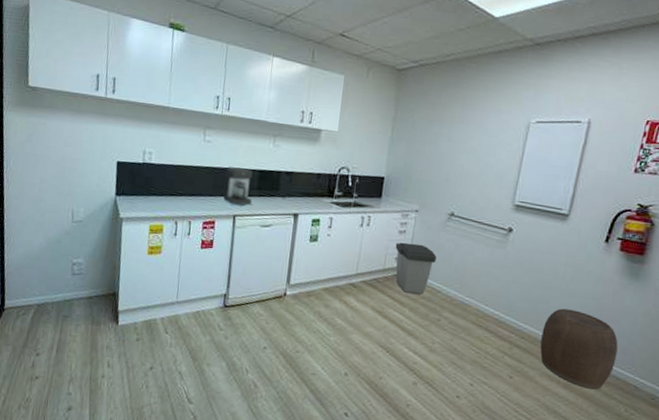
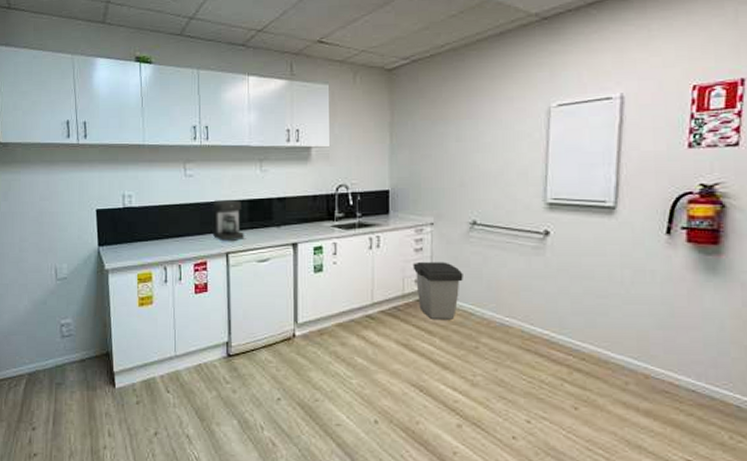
stool: present [540,308,618,390] -> none [606,319,707,415]

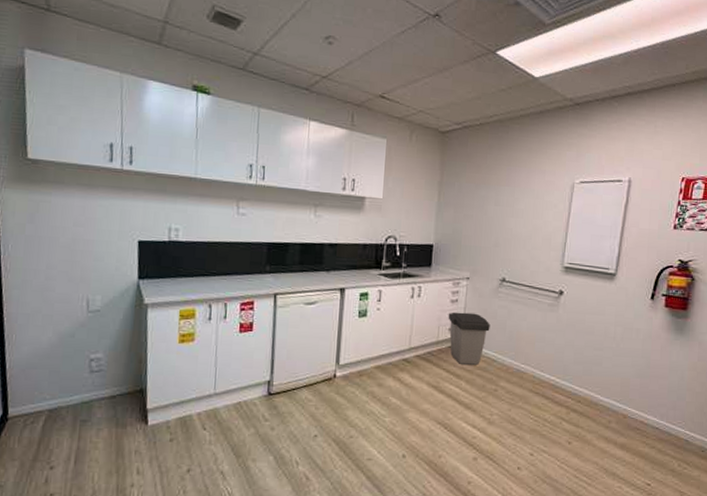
coffee maker: present [213,199,245,242] -> none [262,241,295,283]

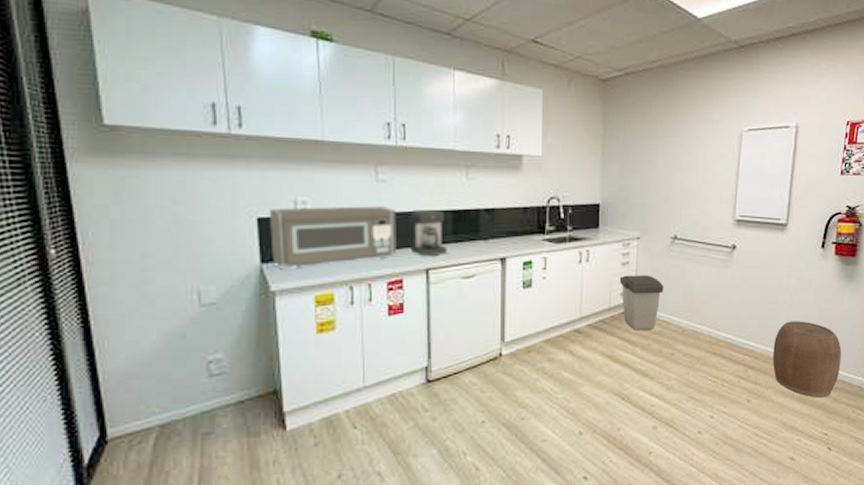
microwave: none [147,233,253,286] -> present [268,206,397,268]
coffee maker: none [262,241,295,283] -> present [411,209,448,257]
stool: none [596,368,668,447] -> present [773,321,841,398]

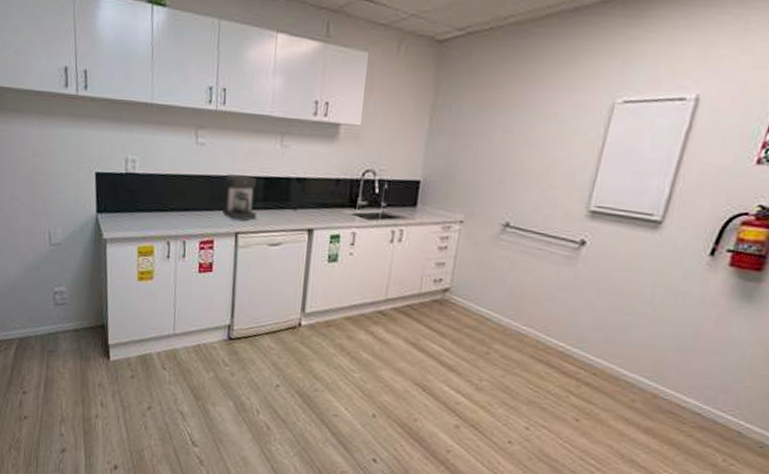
microwave: present [268,206,397,268] -> none [104,164,212,221]
trash can: present [619,275,664,330] -> none [433,260,486,323]
stool: present [773,321,841,398] -> none [616,338,720,436]

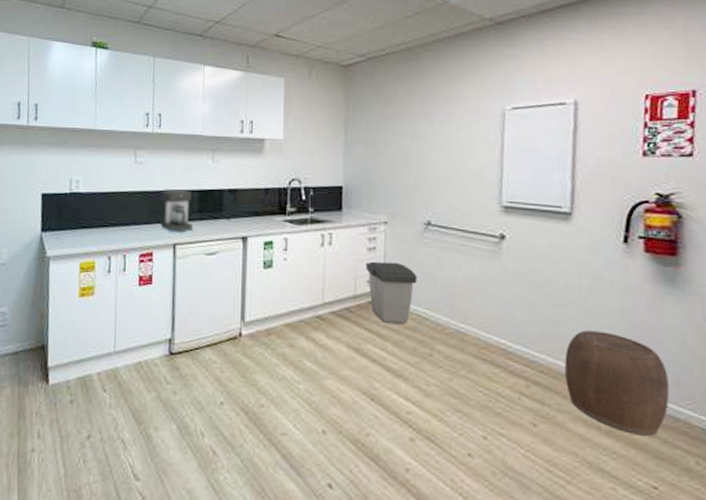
trash can: none [433,260,486,323] -> present [365,261,417,324]
stool: none [616,338,720,436] -> present [564,330,670,436]

